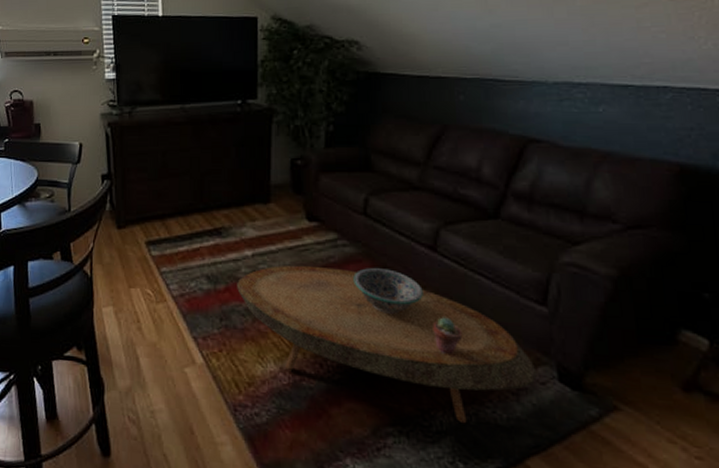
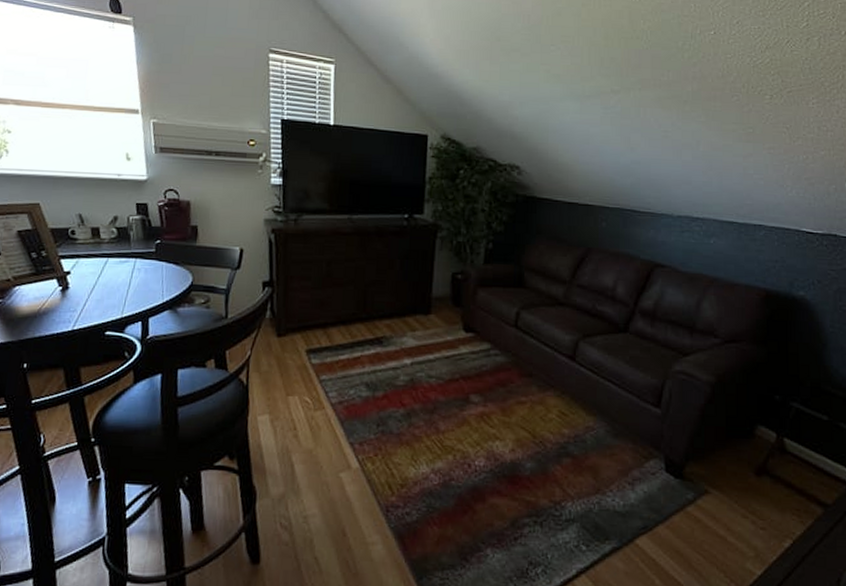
coffee table: present [237,265,537,424] -> none [395,373,649,512]
decorative bowl: present [353,268,423,314] -> none [502,376,562,417]
potted succulent: present [432,317,463,354] -> none [568,419,592,451]

